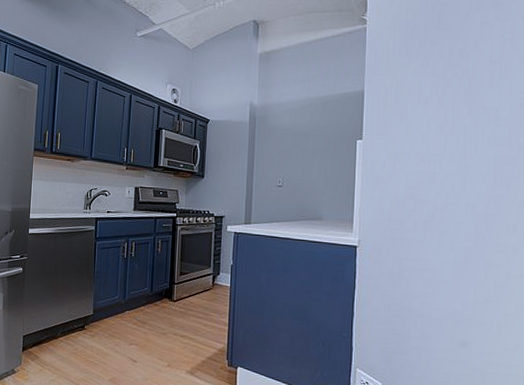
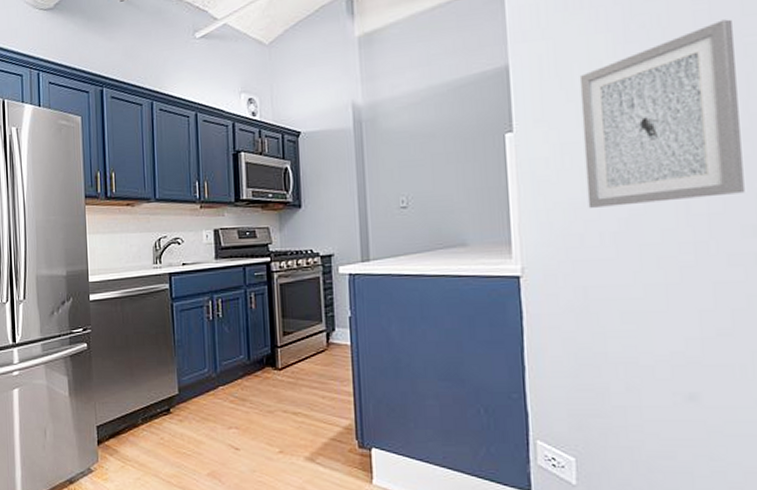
wall art: none [408,79,515,203] -> present [579,19,745,208]

